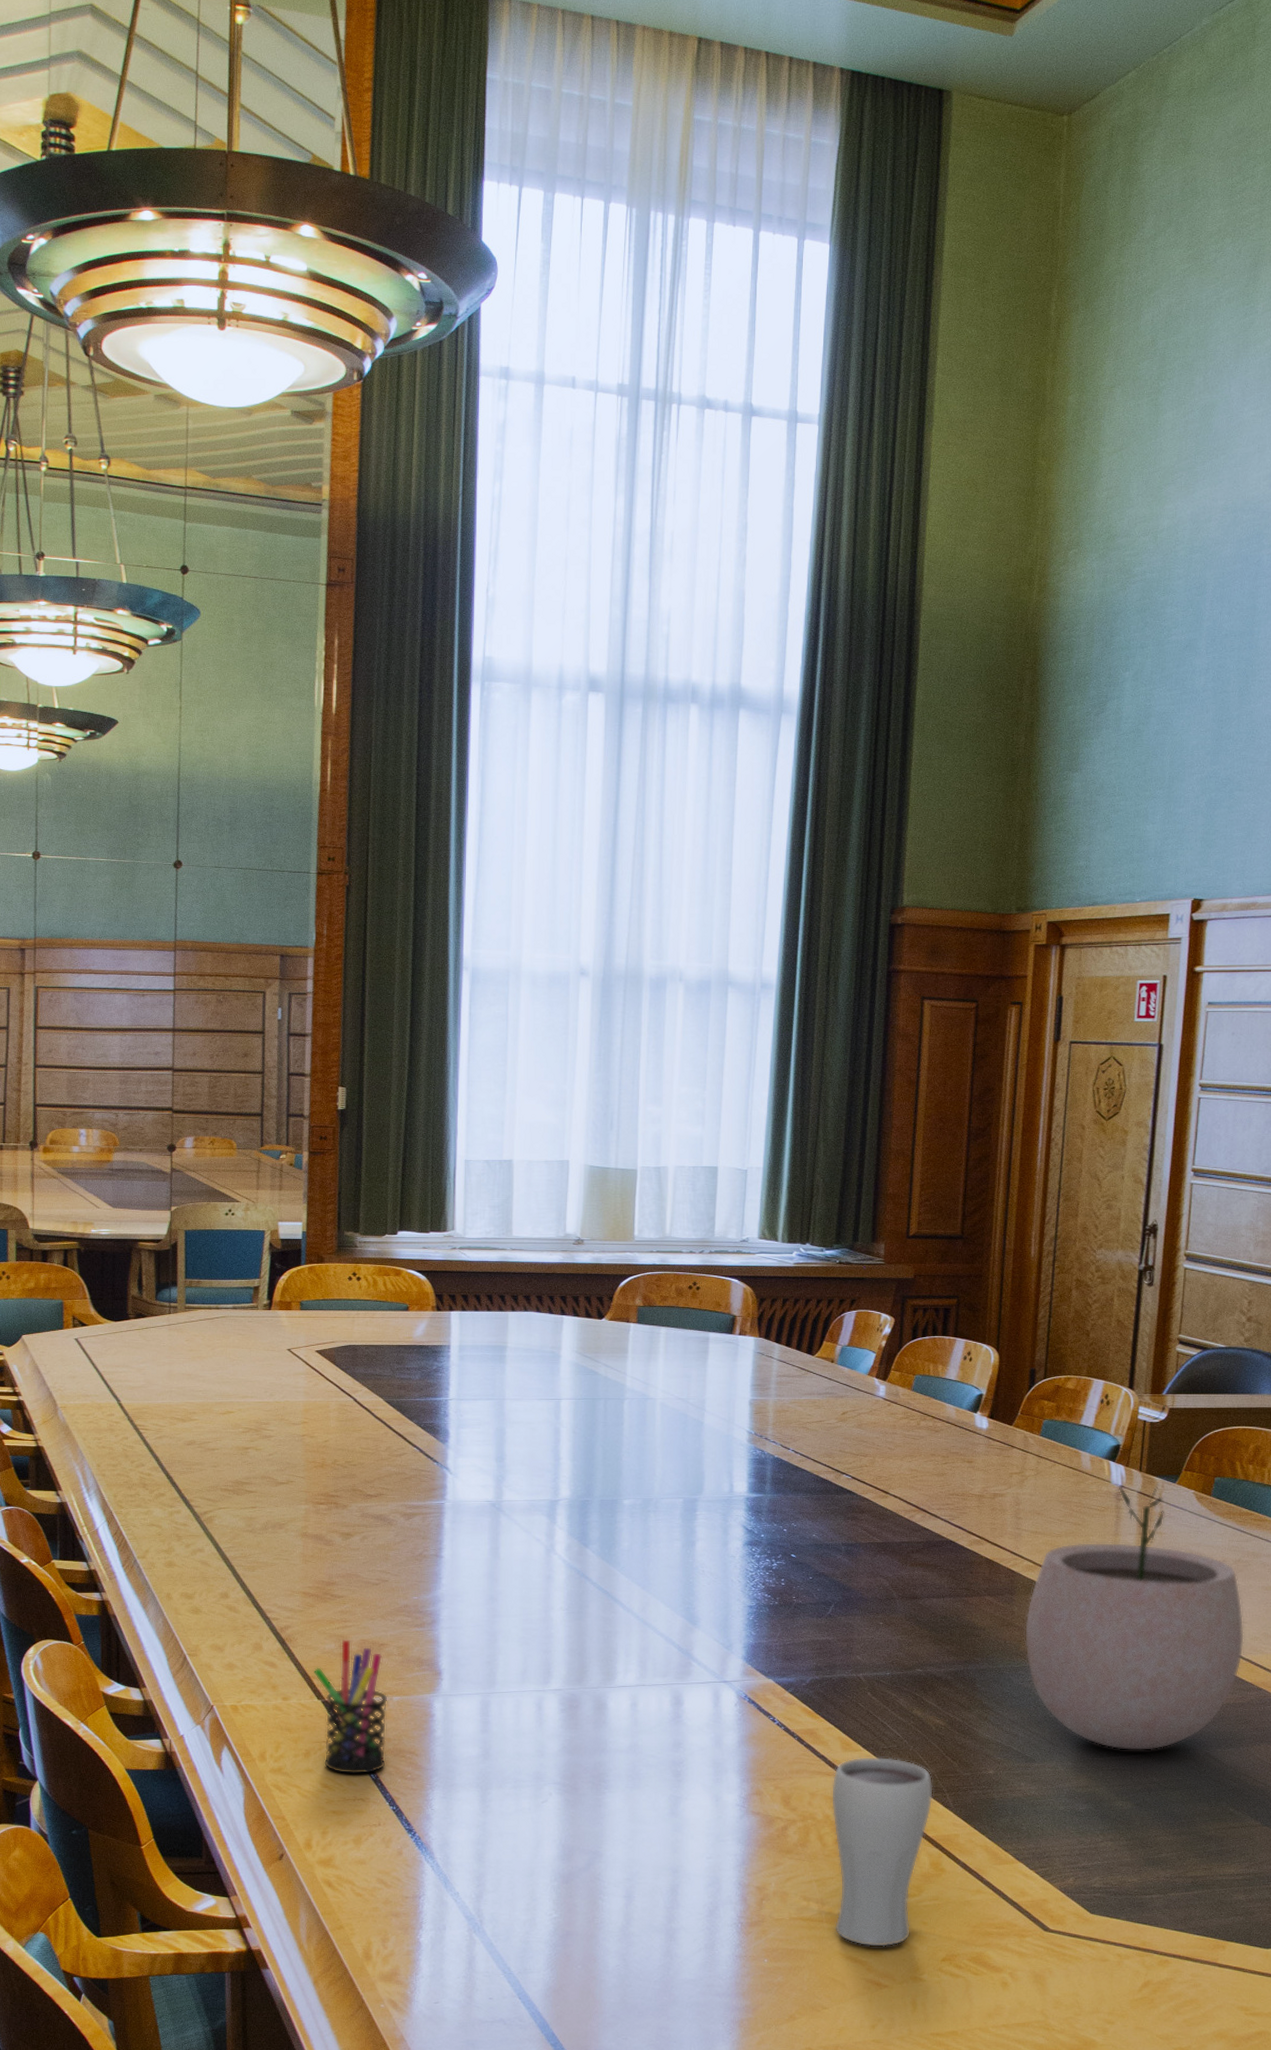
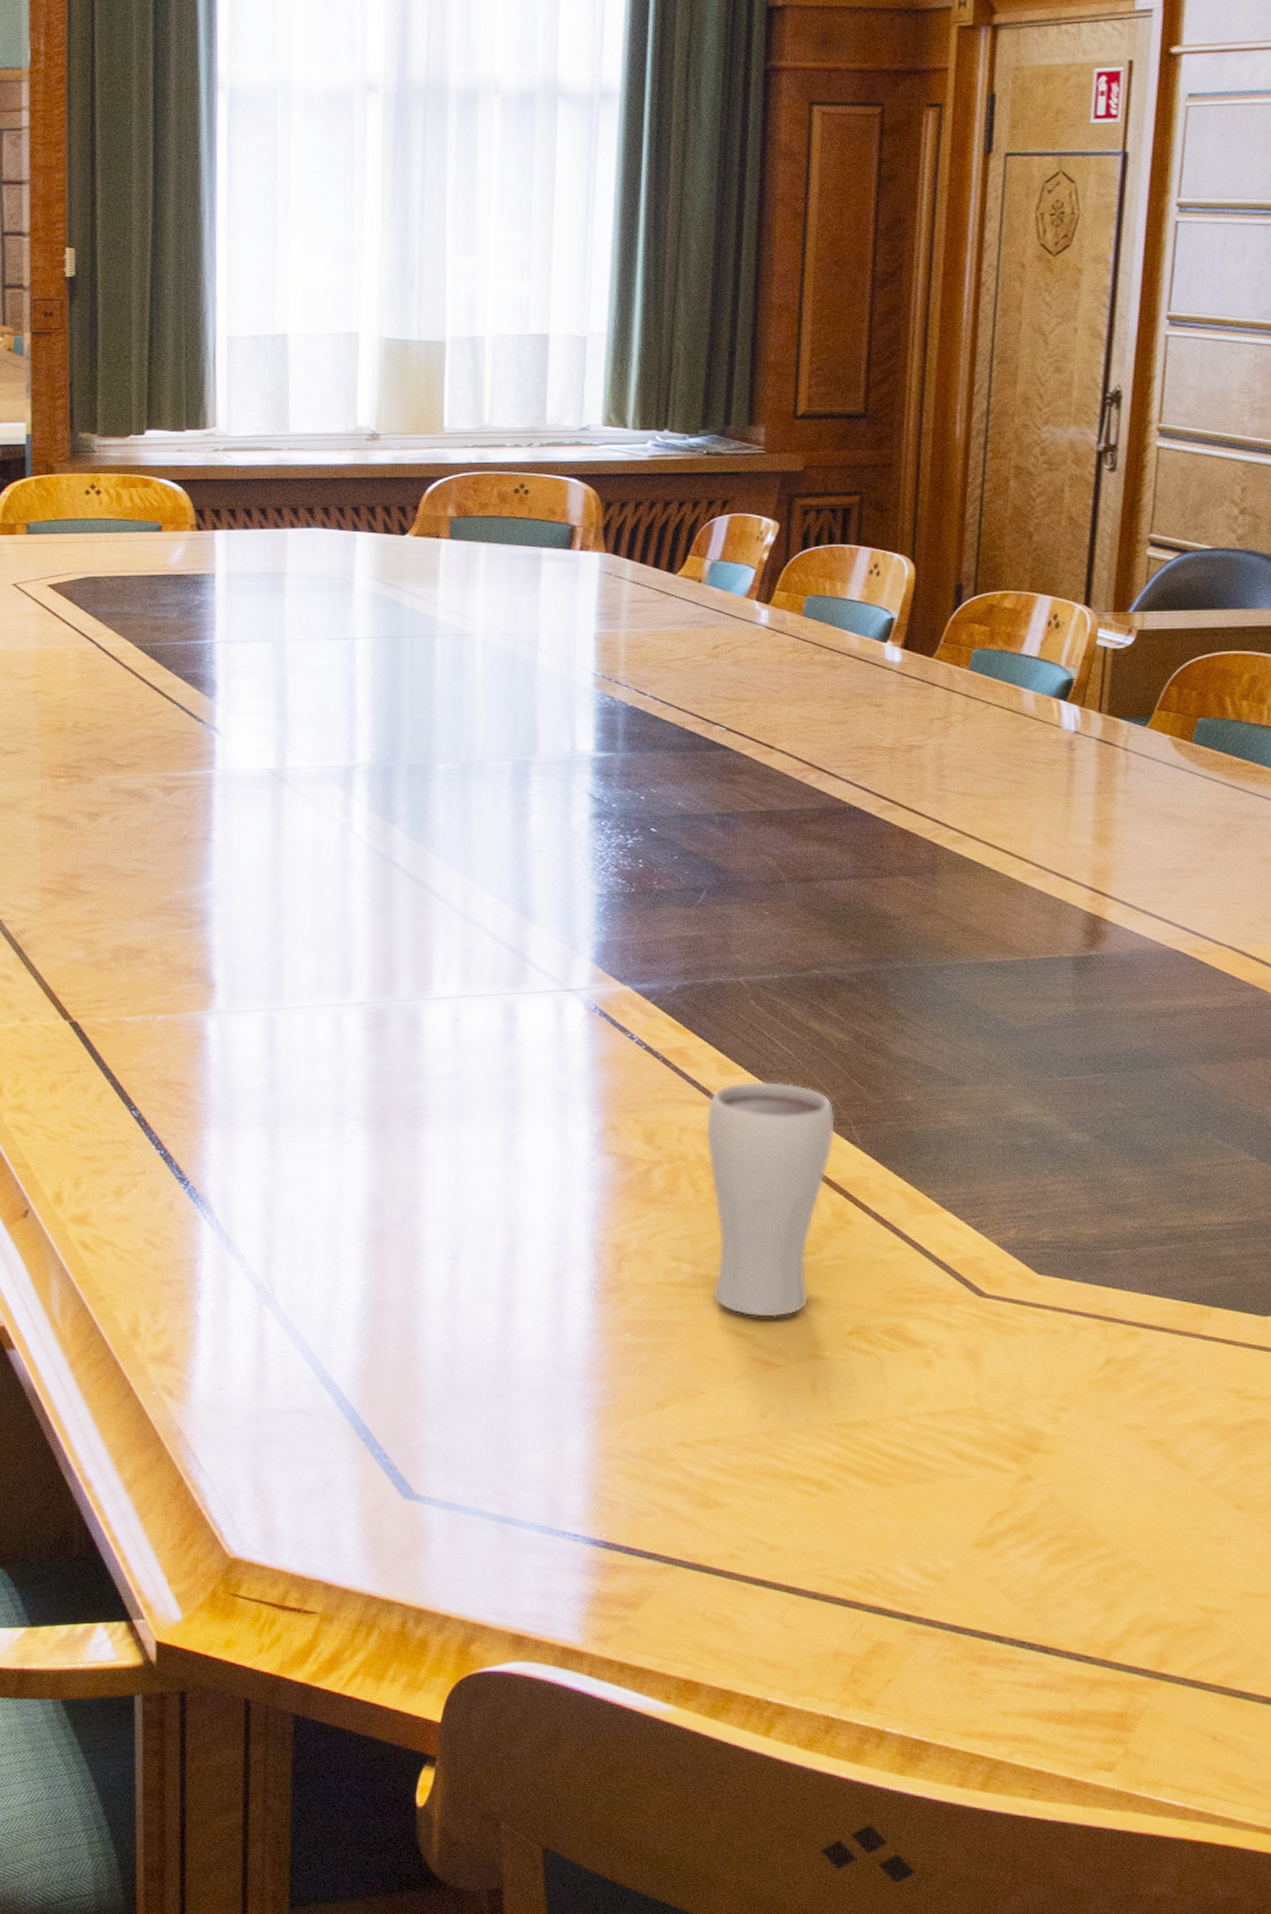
pen holder: present [313,1638,388,1775] -> none [57,944,150,1112]
plant pot: present [1024,1484,1244,1751] -> none [950,729,1236,1070]

